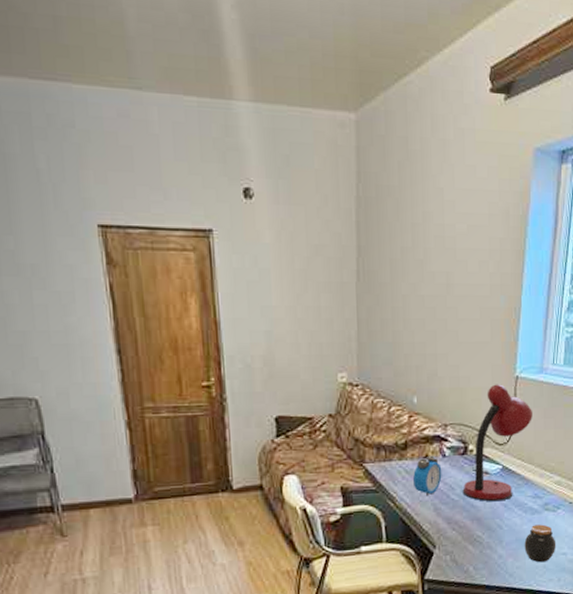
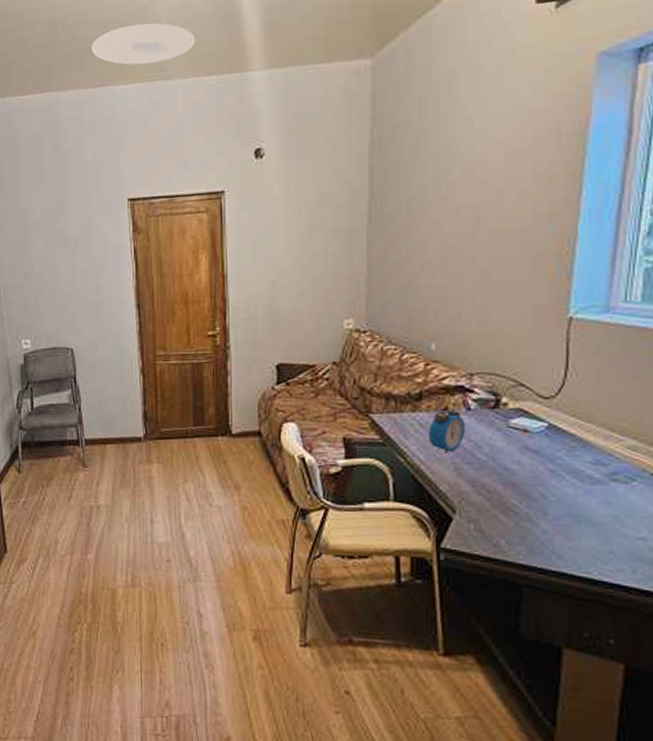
ceiling light: none [36,11,170,67] -> present [92,23,195,65]
desk lamp: present [462,384,532,502] -> none [492,327,593,466]
jar: present [524,524,557,563] -> none [580,498,630,547]

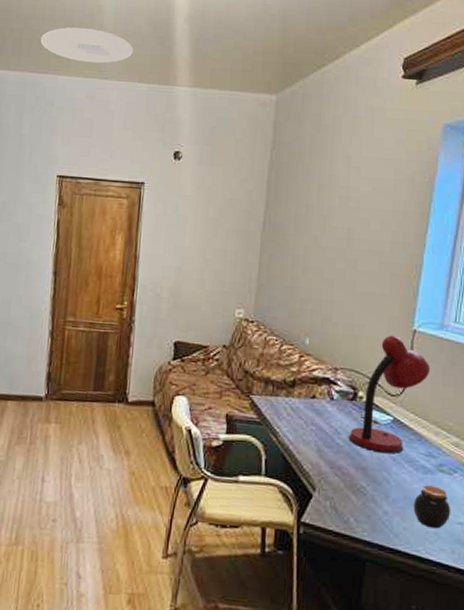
alarm clock: present [429,408,466,453] -> none [298,396,329,436]
desk lamp: none [492,327,593,466] -> present [348,335,430,454]
jar: none [580,498,630,547] -> present [413,485,451,529]

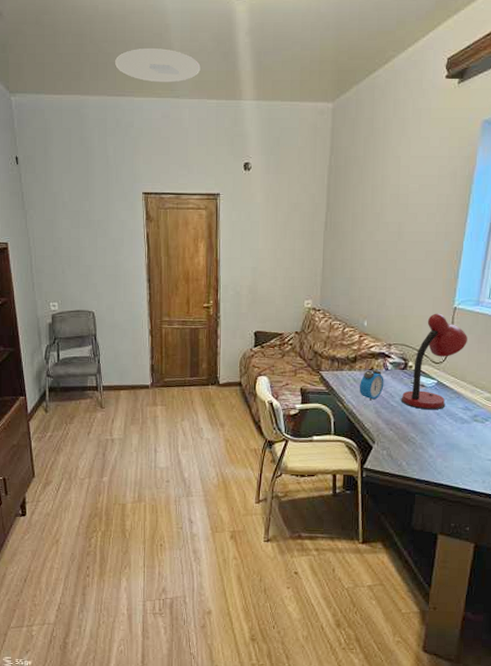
alarm clock: none [298,396,329,436] -> present [360,368,384,401]
jar: present [413,485,451,529] -> none [453,432,483,465]

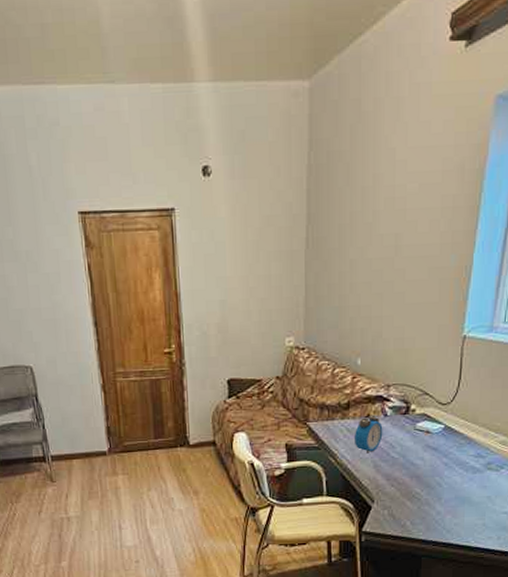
ceiling light: present [115,48,201,83] -> none [28,15,139,63]
desk lamp: present [401,313,467,410] -> none [403,344,479,460]

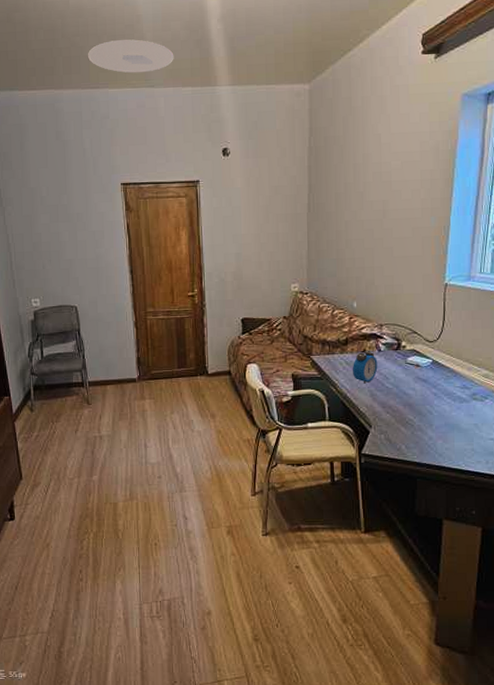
ceiling light: none [28,15,139,63] -> present [88,39,174,73]

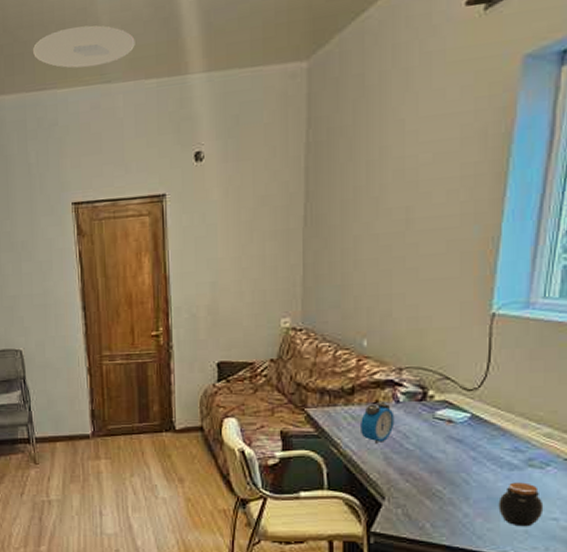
jar: none [453,412,484,446] -> present [498,482,544,527]

